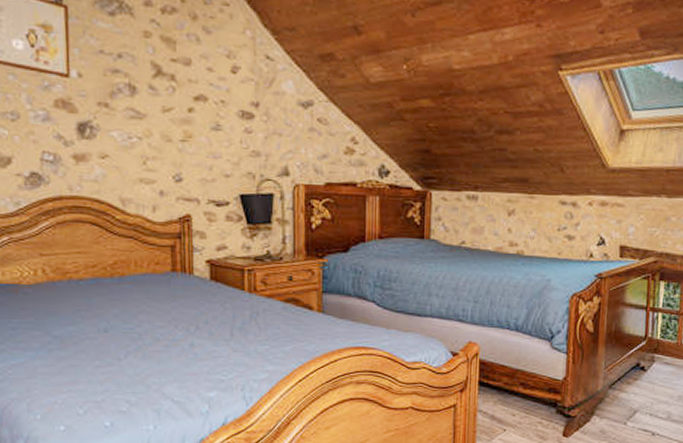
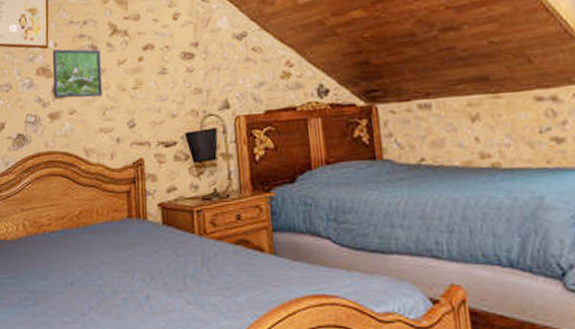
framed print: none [75,80,144,144] -> present [52,49,103,99]

